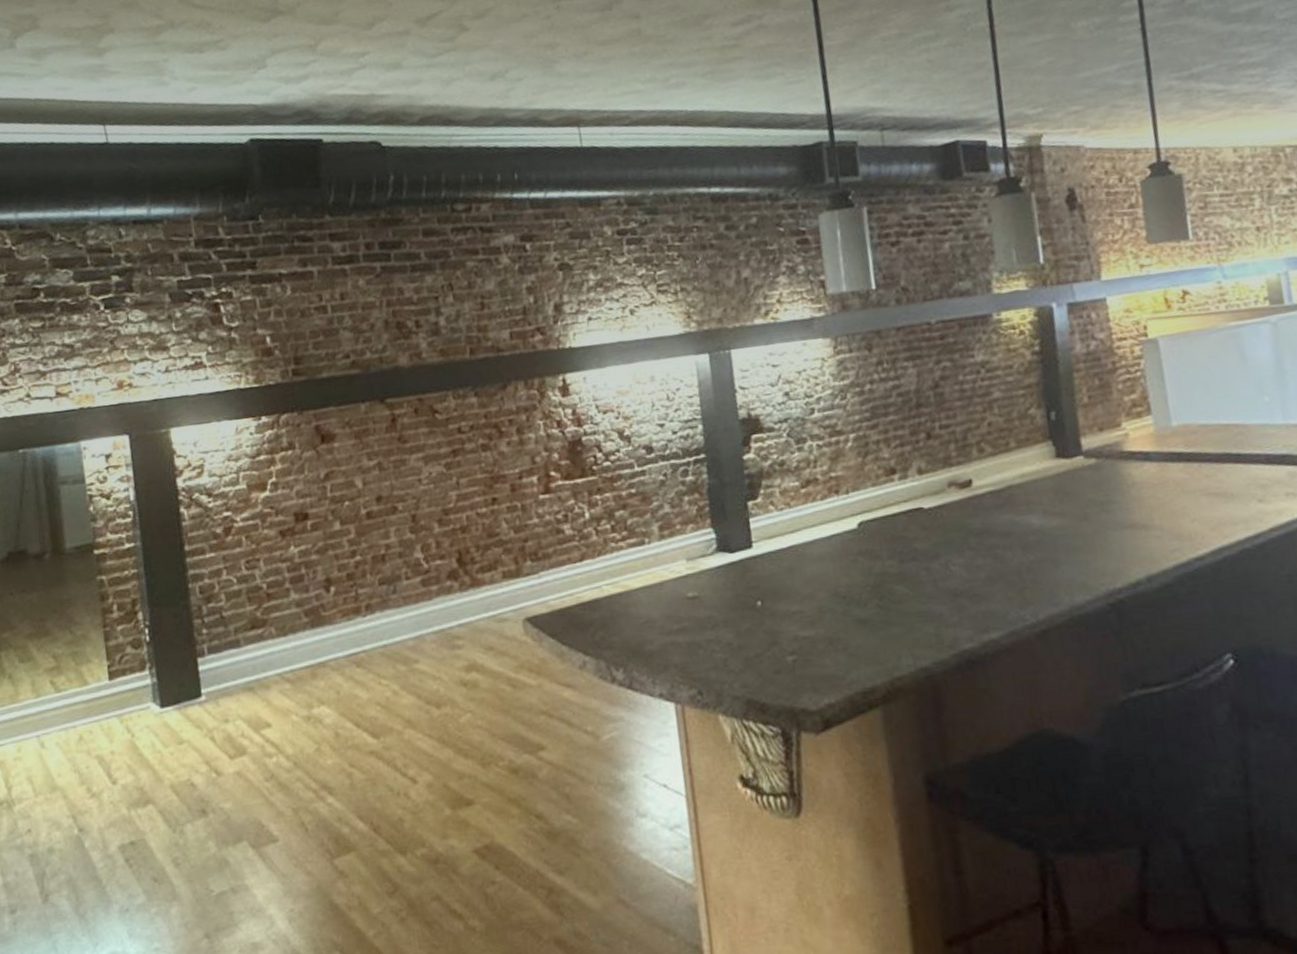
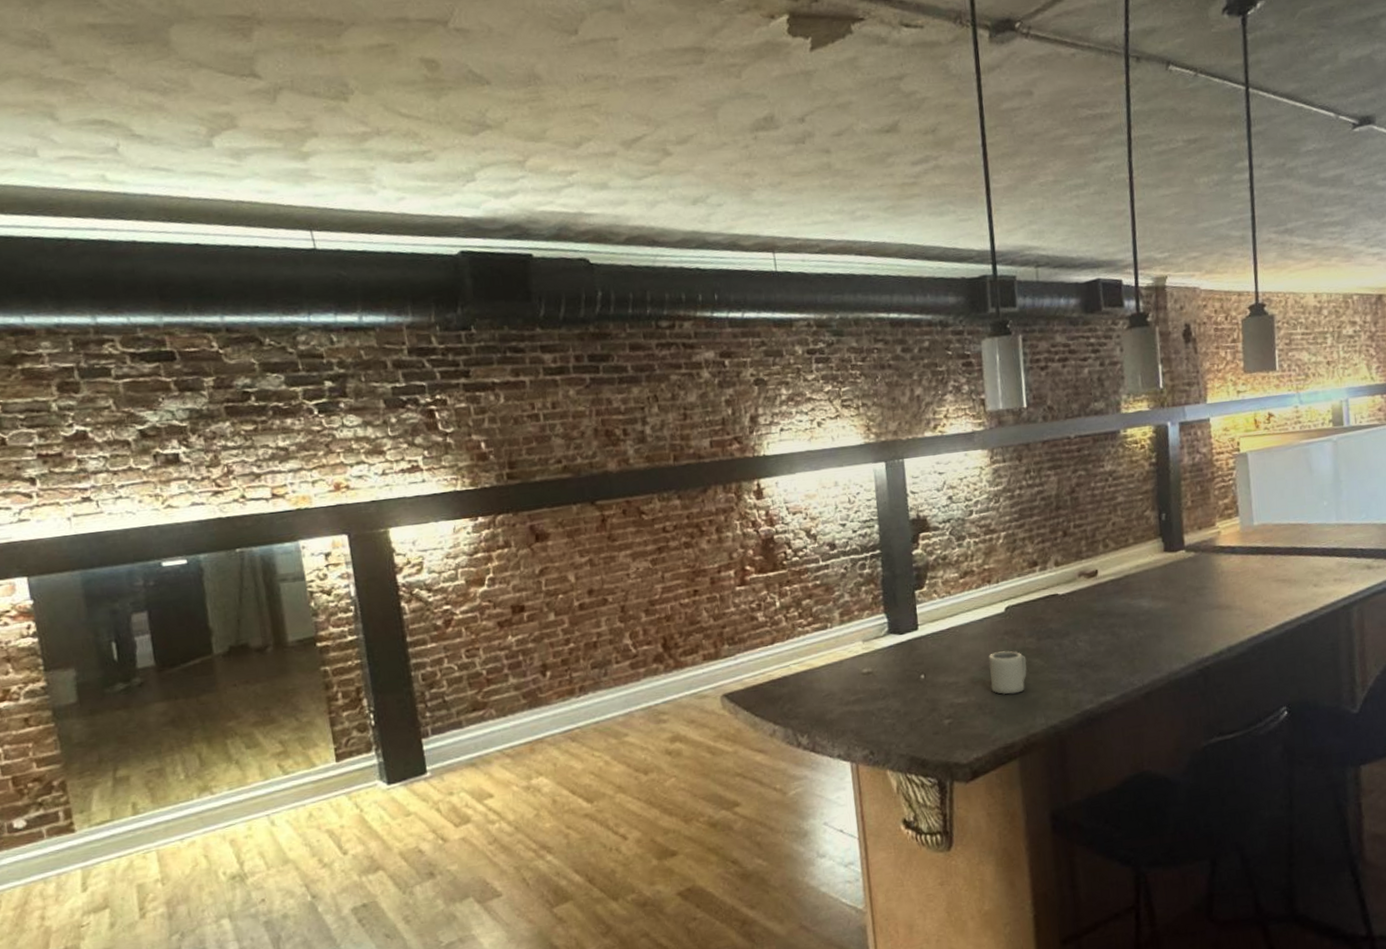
cup: none [839,575,888,628] -> present [988,651,1027,695]

